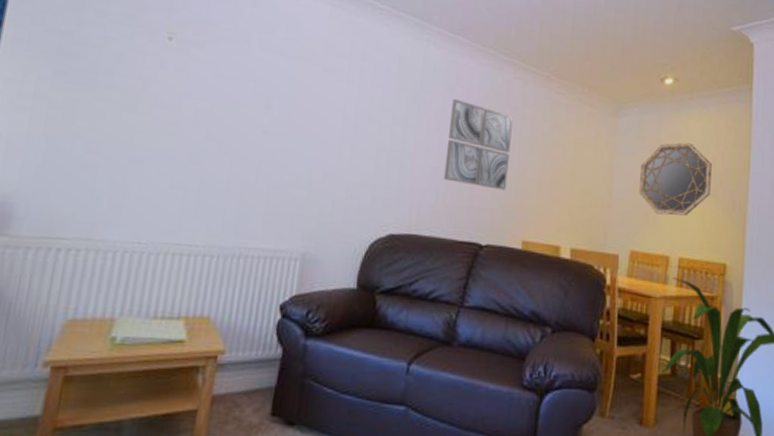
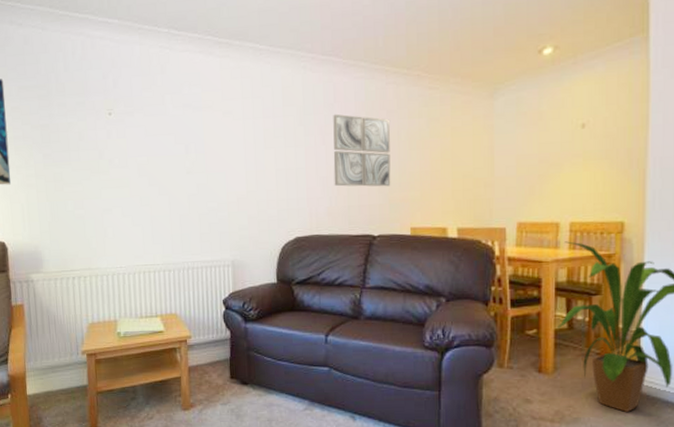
home mirror: present [638,142,712,216] -> none [522,109,603,185]

